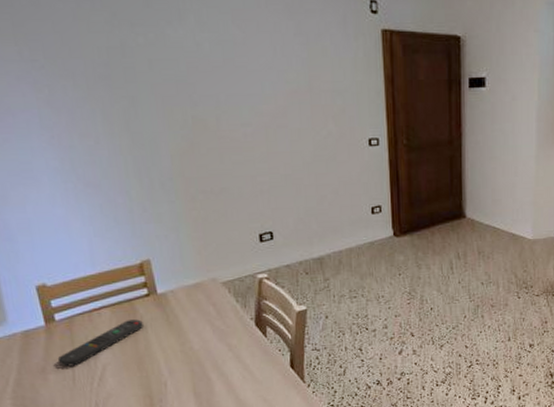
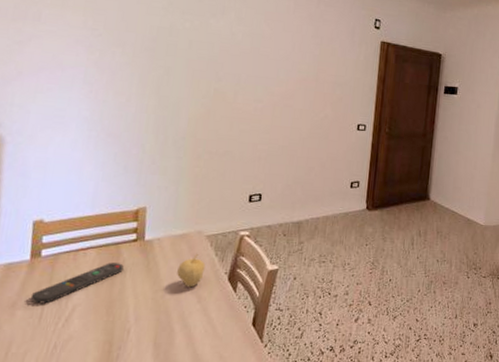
fruit: none [199,301,229,337] -> present [177,253,206,288]

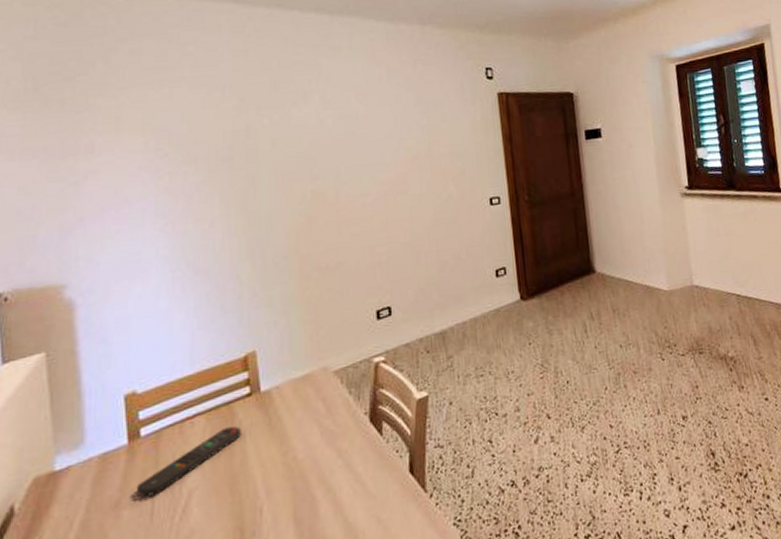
fruit: present [177,253,206,288] -> none [306,395,340,441]

